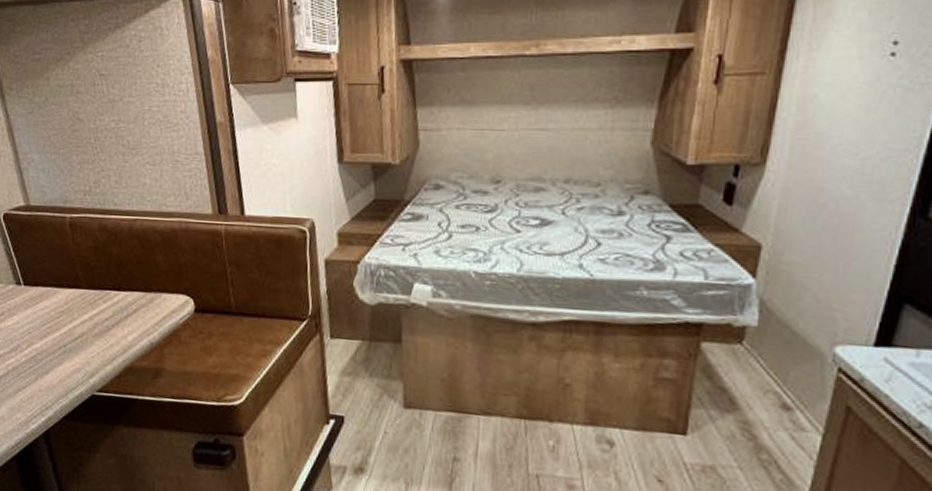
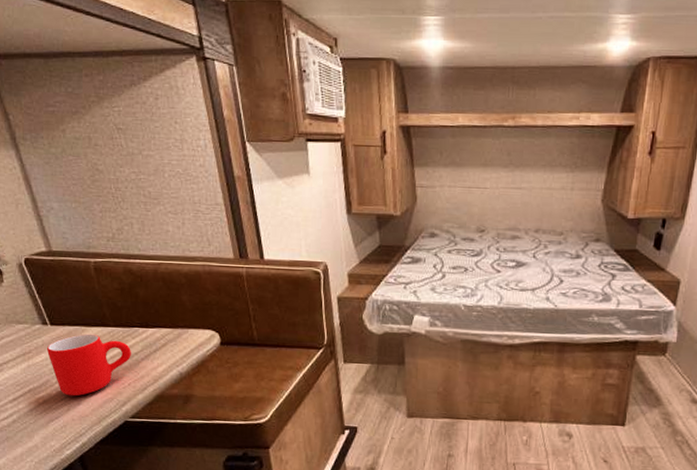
mug: none [19,295,102,365] -> present [47,333,131,397]

